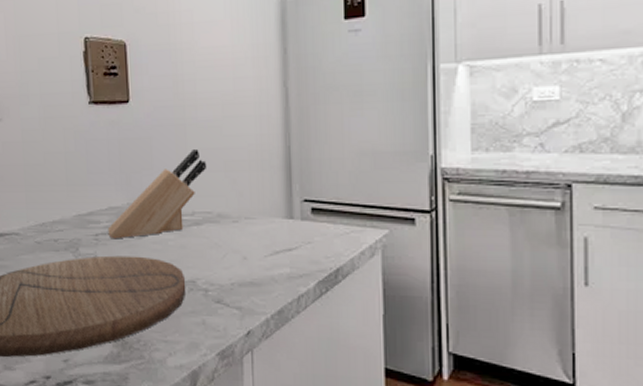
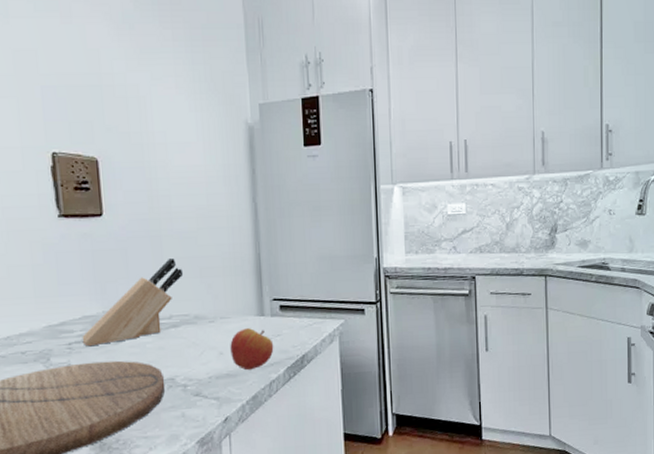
apple: none [255,232,304,281] -> present [230,328,274,371]

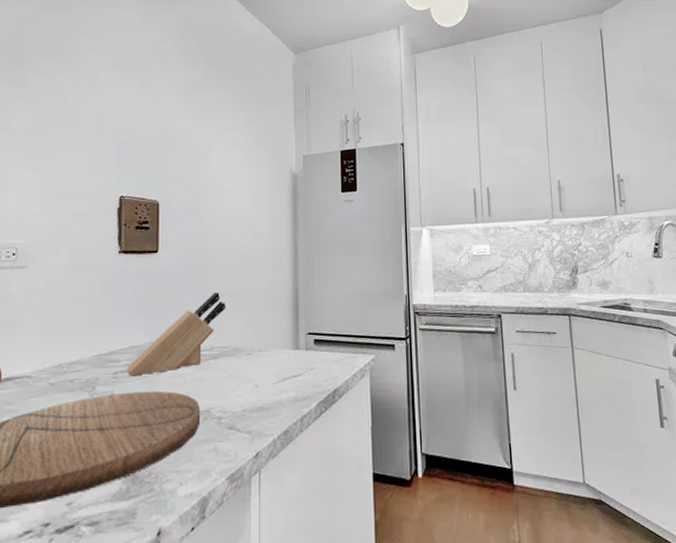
apple: present [230,328,274,371] -> none [265,361,307,404]

